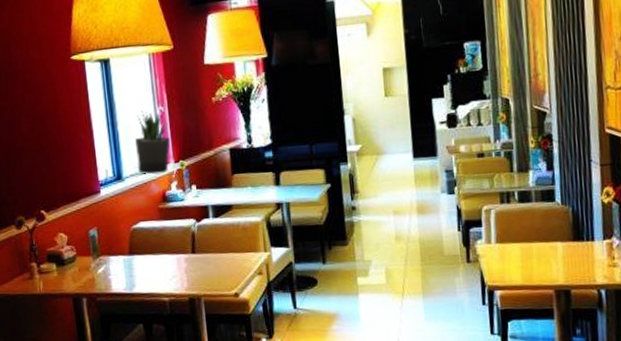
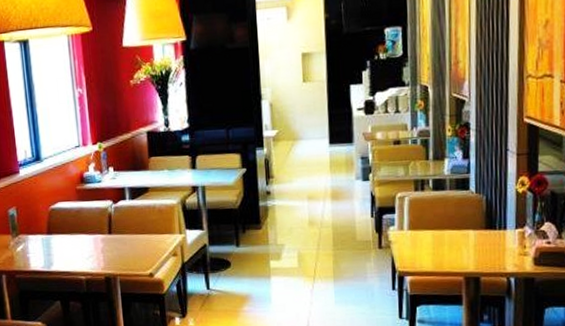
planter: present [135,110,171,175] -> none [54,92,89,157]

